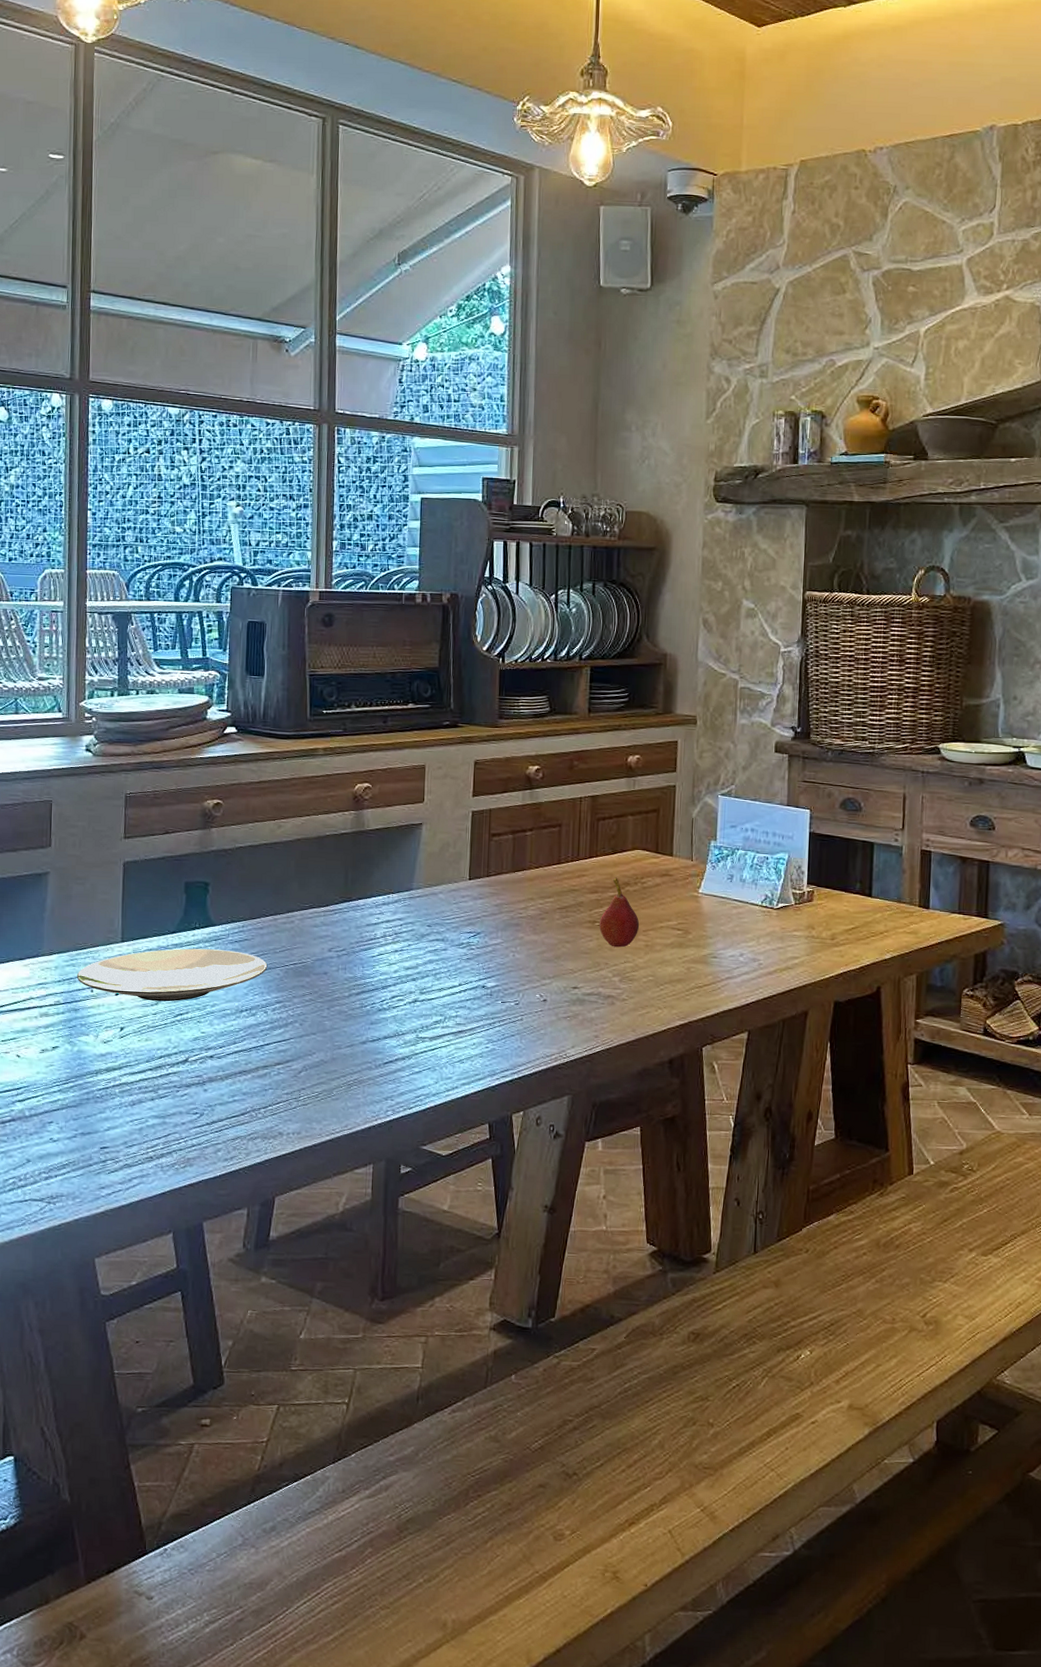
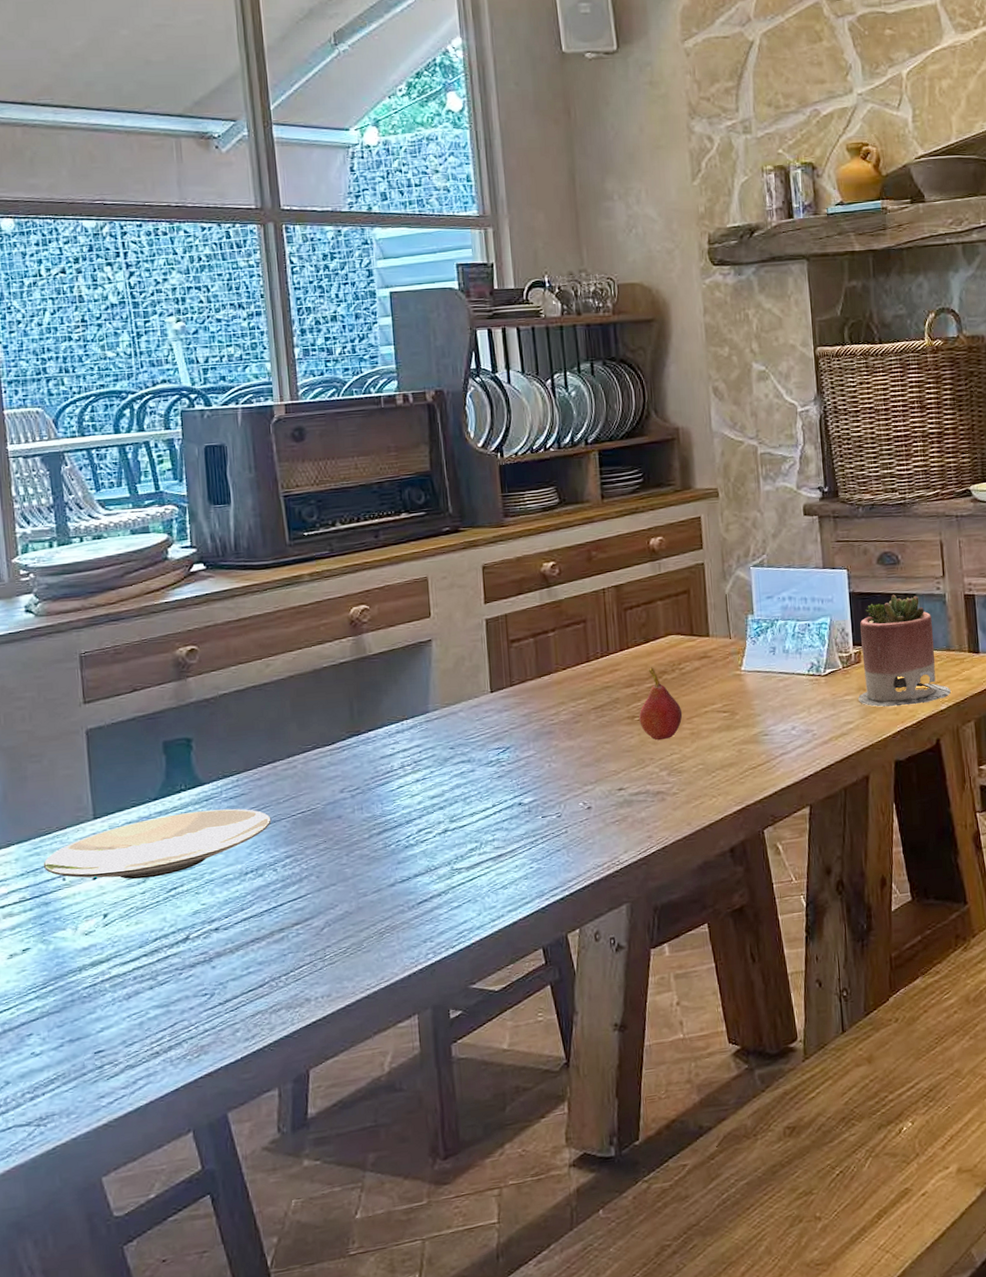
succulent planter: none [806,840,897,950] -> present [858,594,951,707]

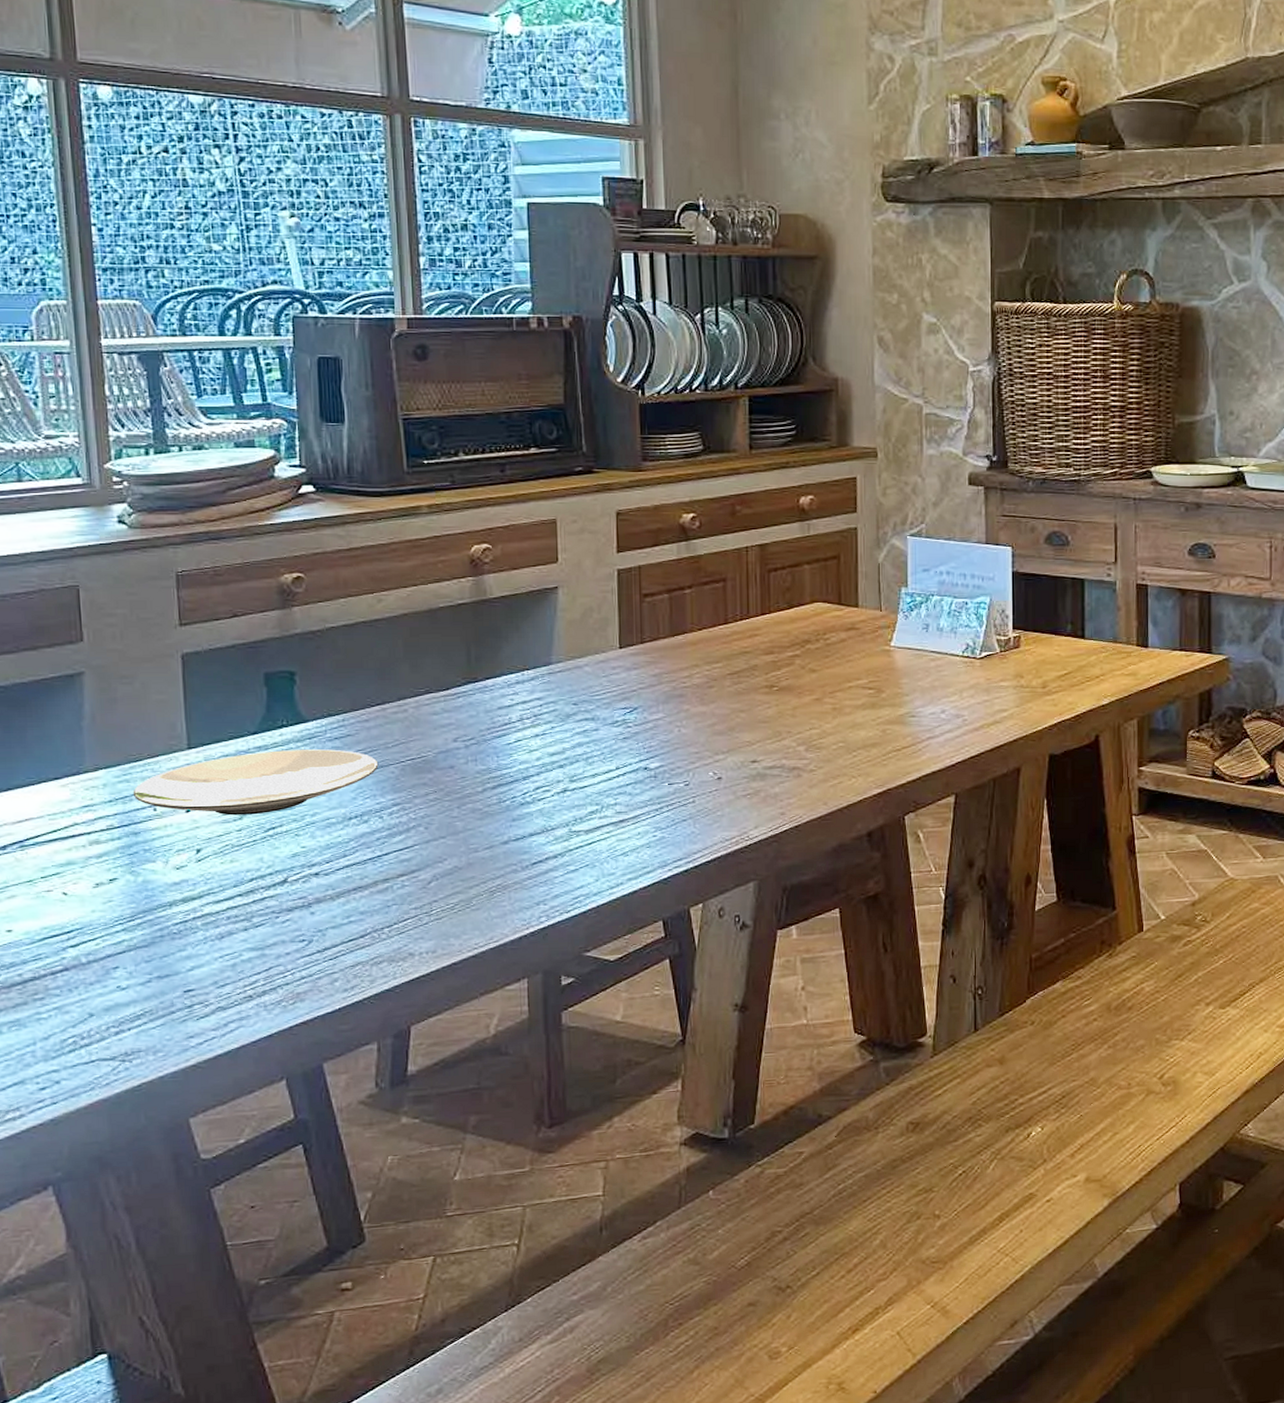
fruit: present [639,667,683,741] -> none [778,635,825,713]
succulent planter: present [858,594,951,707] -> none [1015,578,1114,697]

